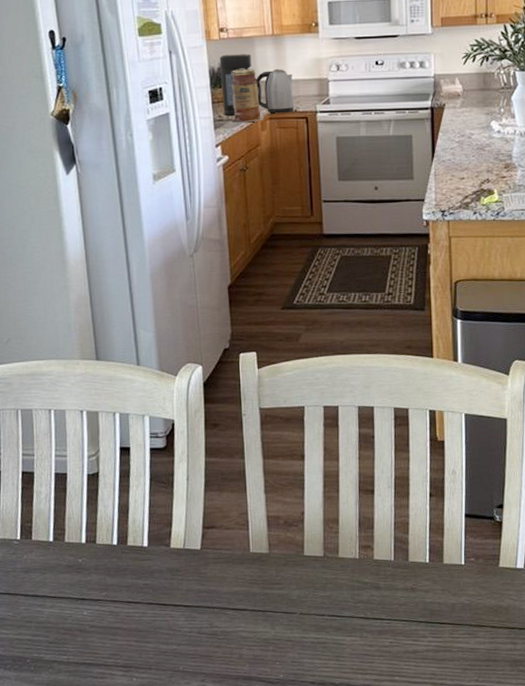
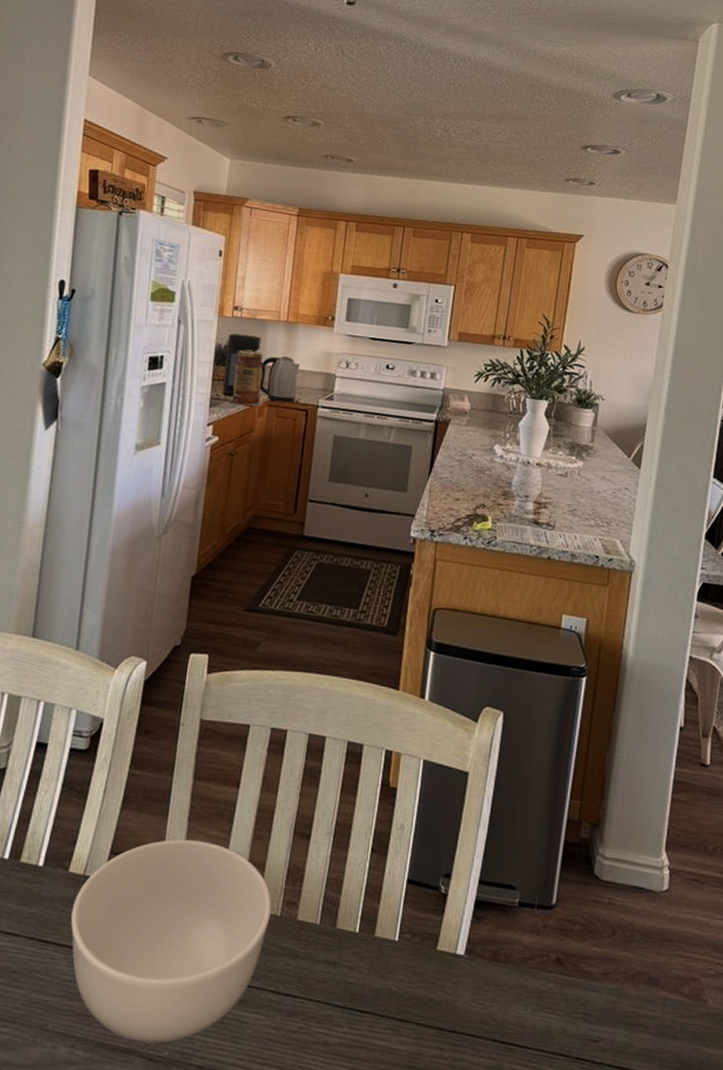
bowl: none [179,507,350,670] -> present [70,839,272,1043]

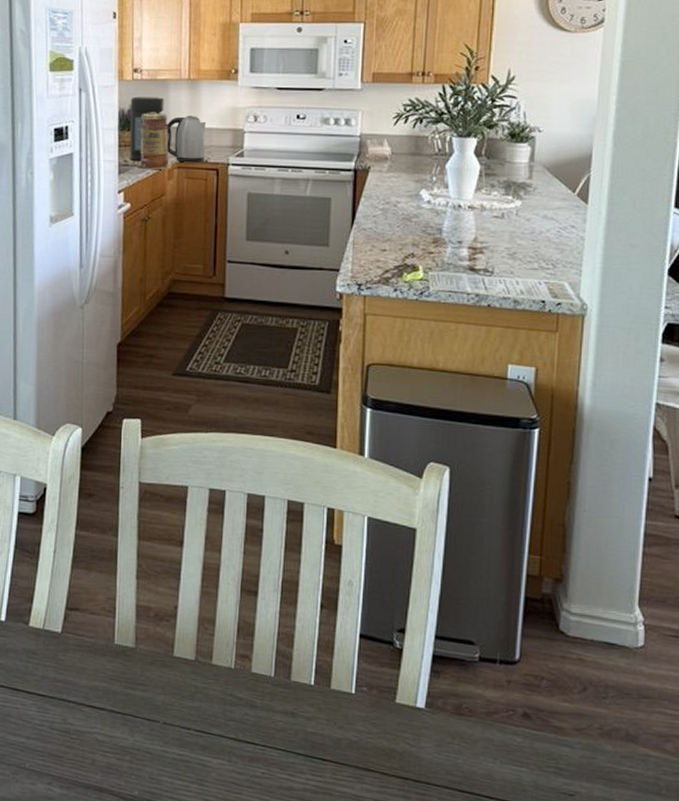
bowl: present [70,839,272,1043] -> none [35,596,225,783]

